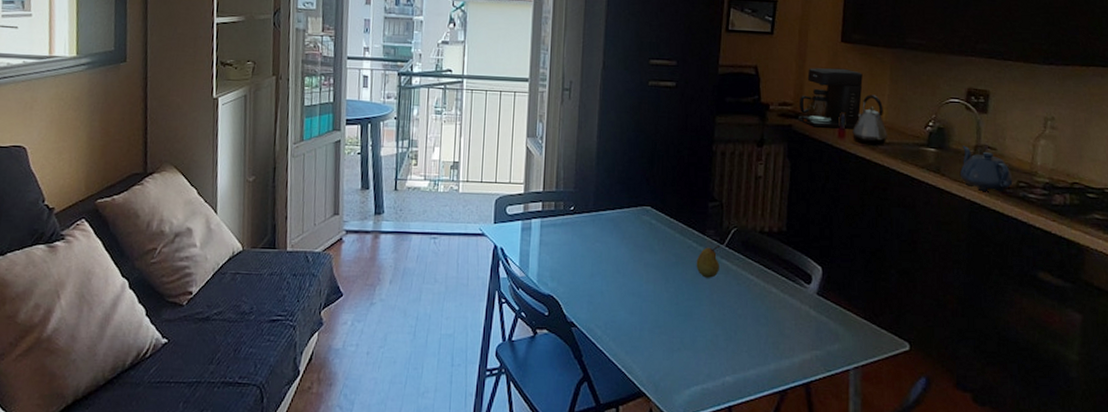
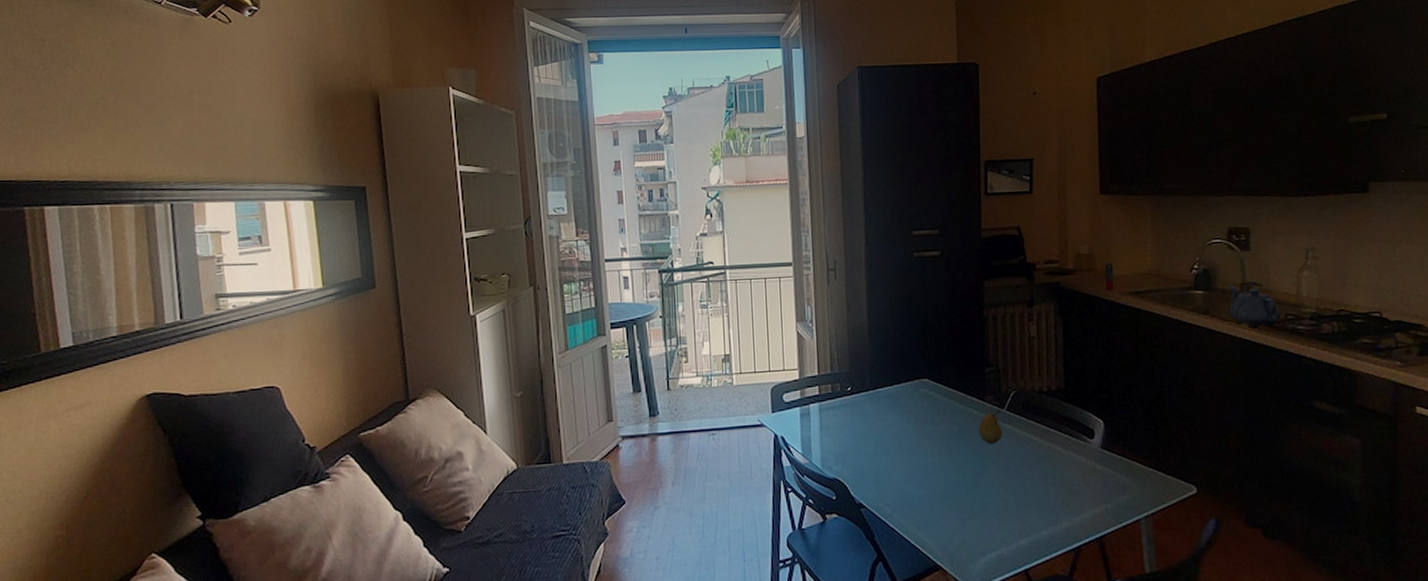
coffee maker: present [799,68,863,129] -> none [1065,220,1126,283]
kettle: present [852,94,887,146] -> none [1120,243,1155,294]

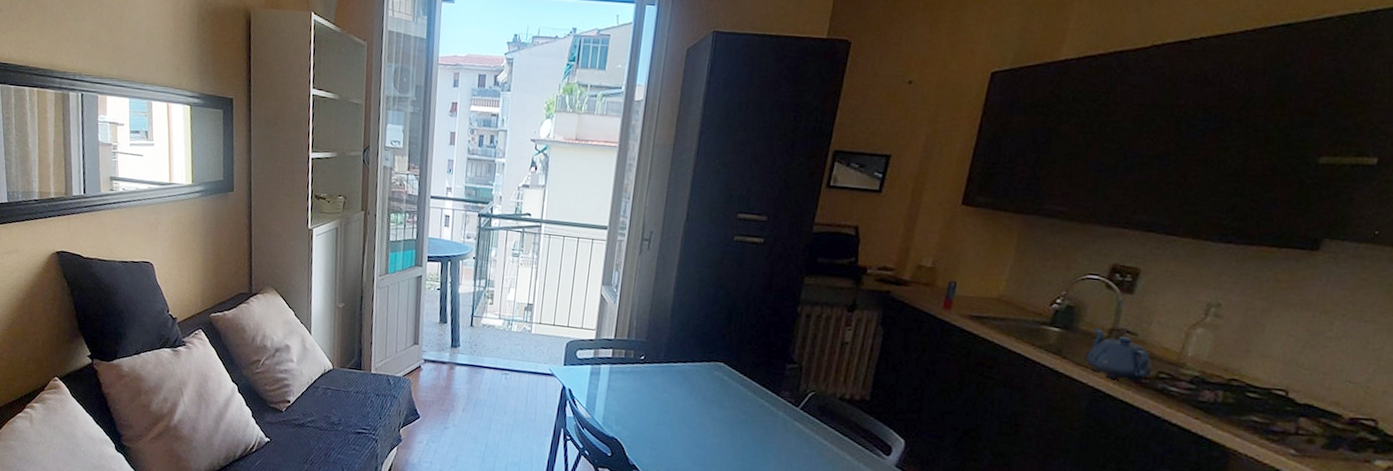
fruit: present [978,410,1002,444] -> none [766,408,795,439]

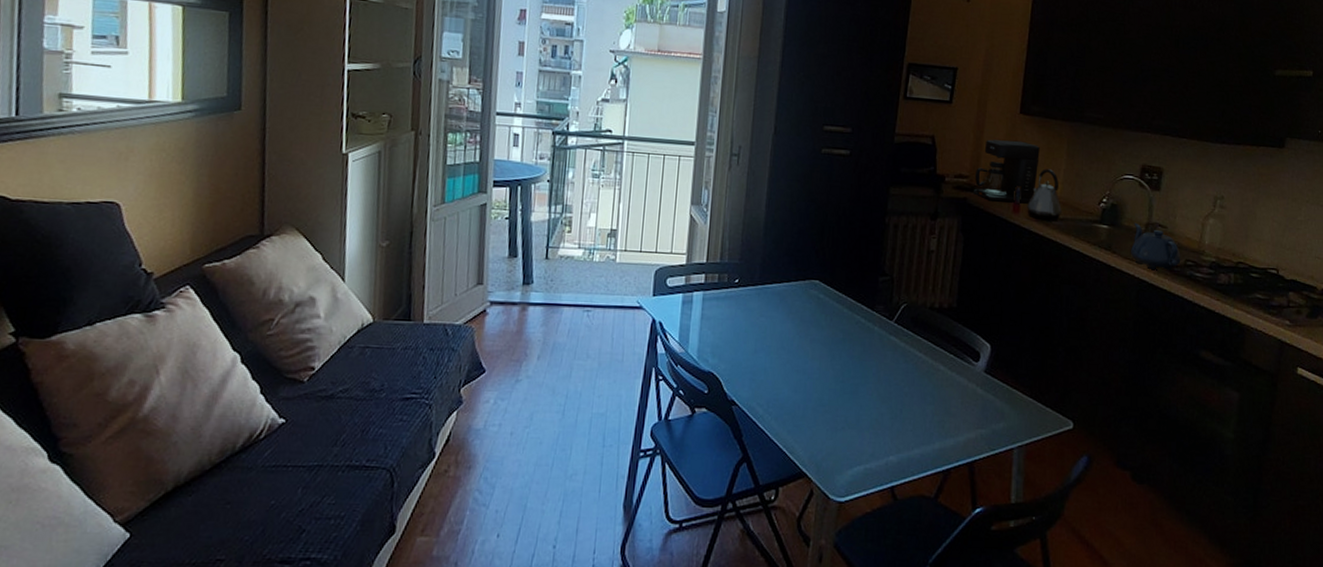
coffee maker: none [899,231,983,301] -> present [974,139,1040,204]
kettle: none [960,264,1003,321] -> present [1027,169,1062,222]

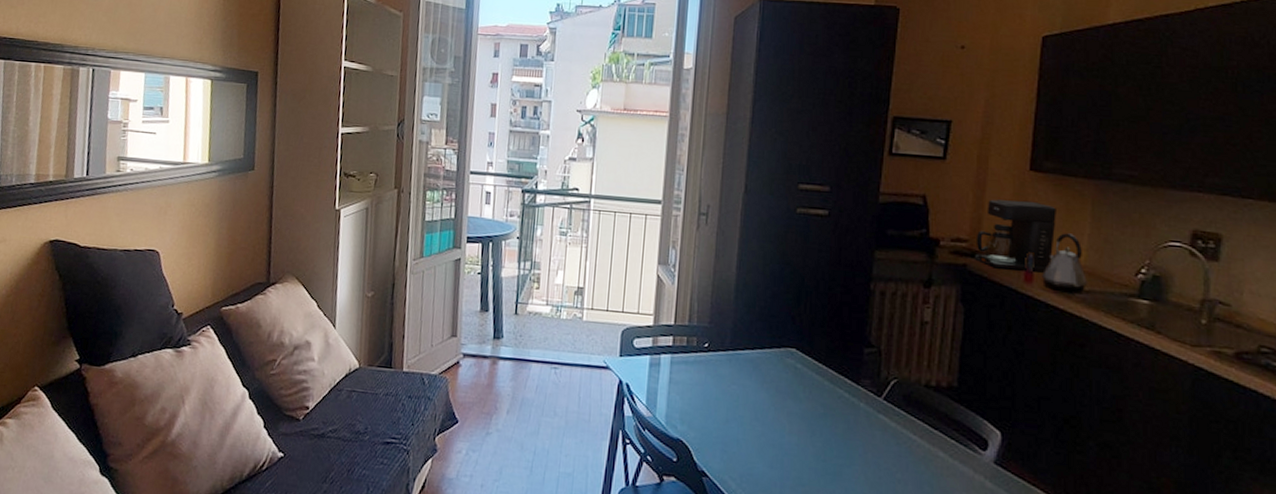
teapot: present [1130,222,1181,271] -> none [1180,298,1252,358]

